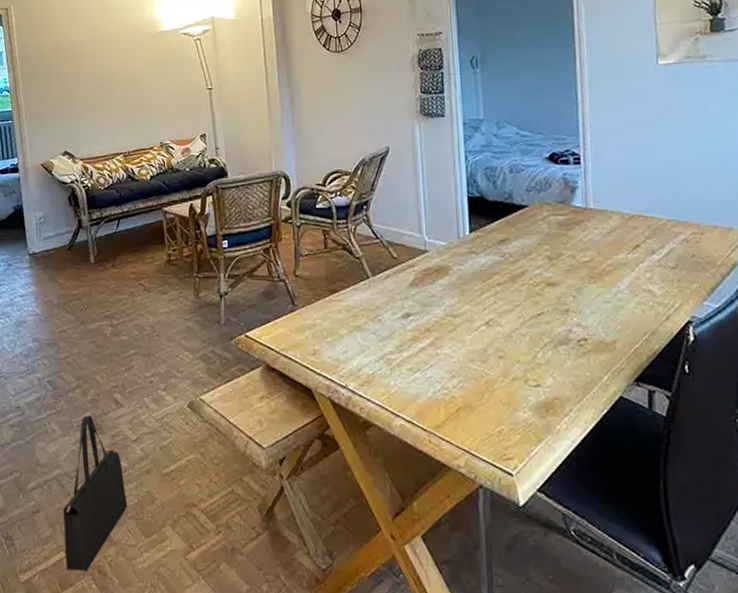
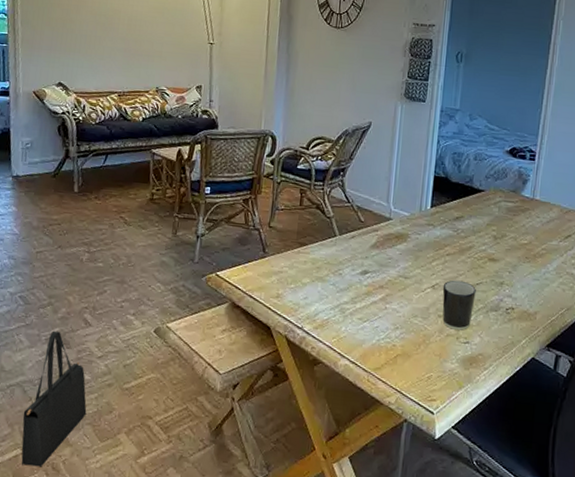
mug: none [498,313,539,371] -> present [442,280,476,330]

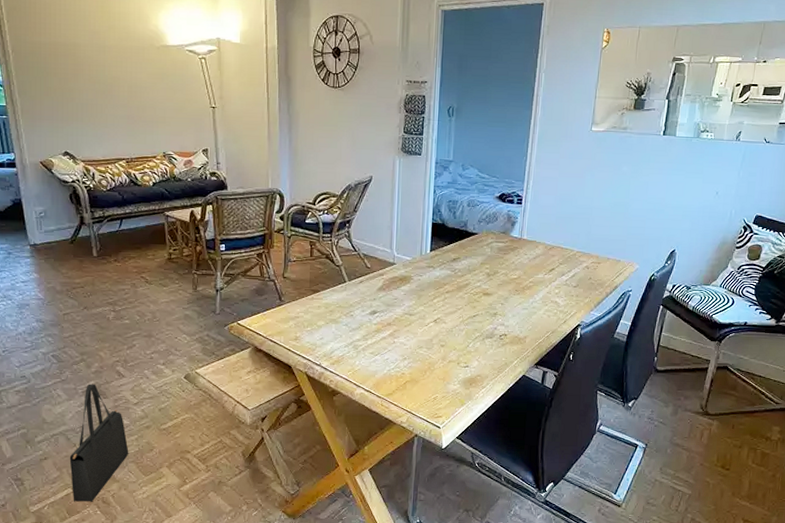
mug: present [442,280,476,330] -> none [443,314,473,357]

